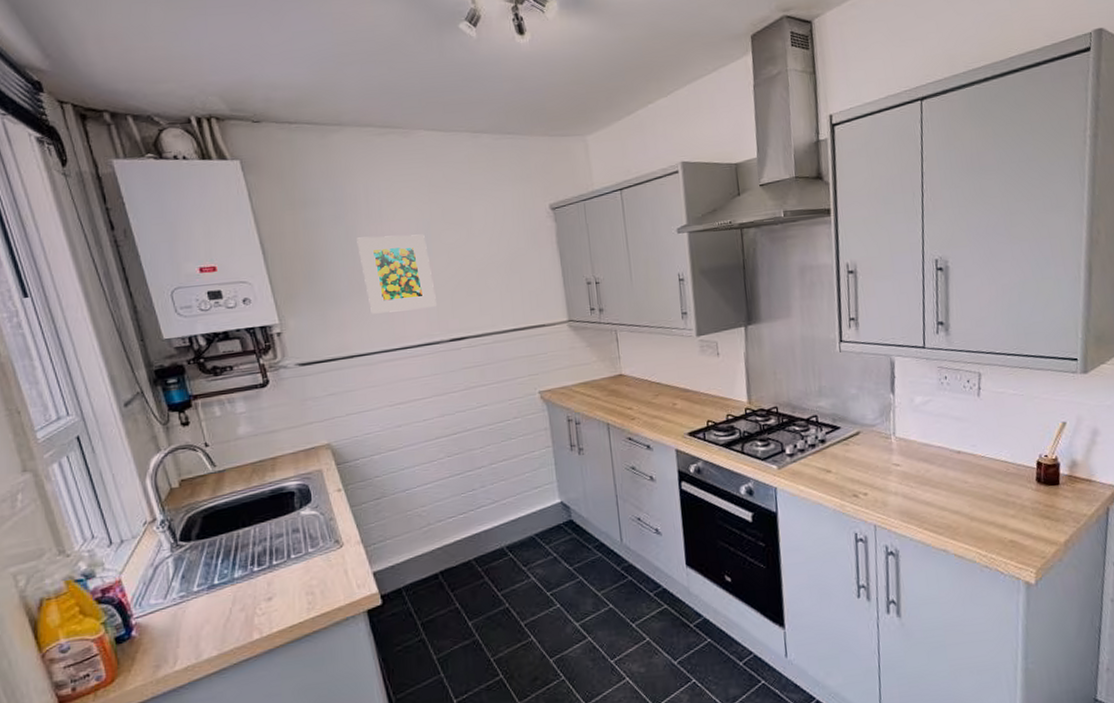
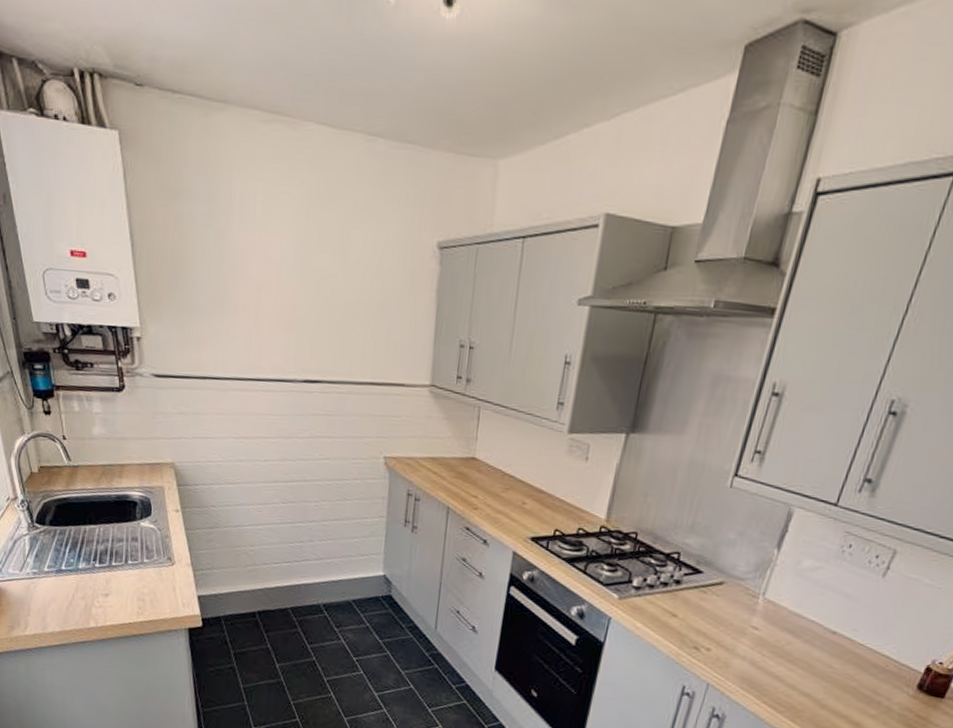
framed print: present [357,234,436,314] -> none [225,245,297,340]

